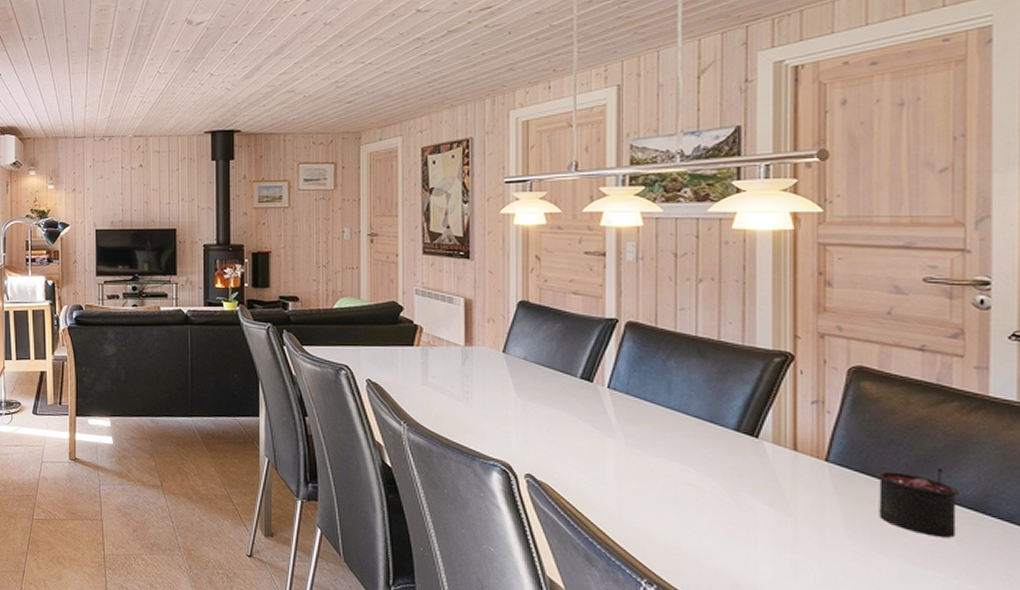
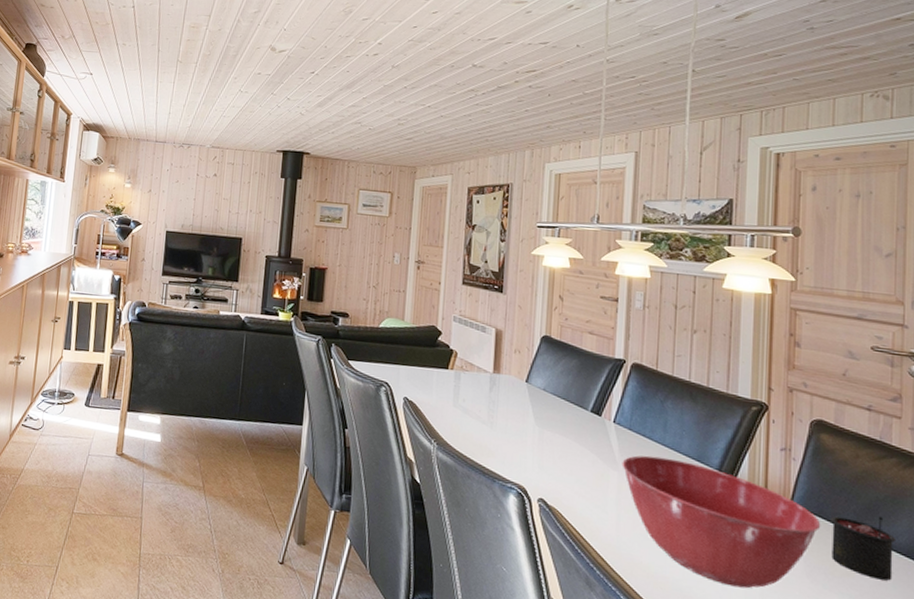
mixing bowl: none [620,420,865,555] -> present [622,455,821,589]

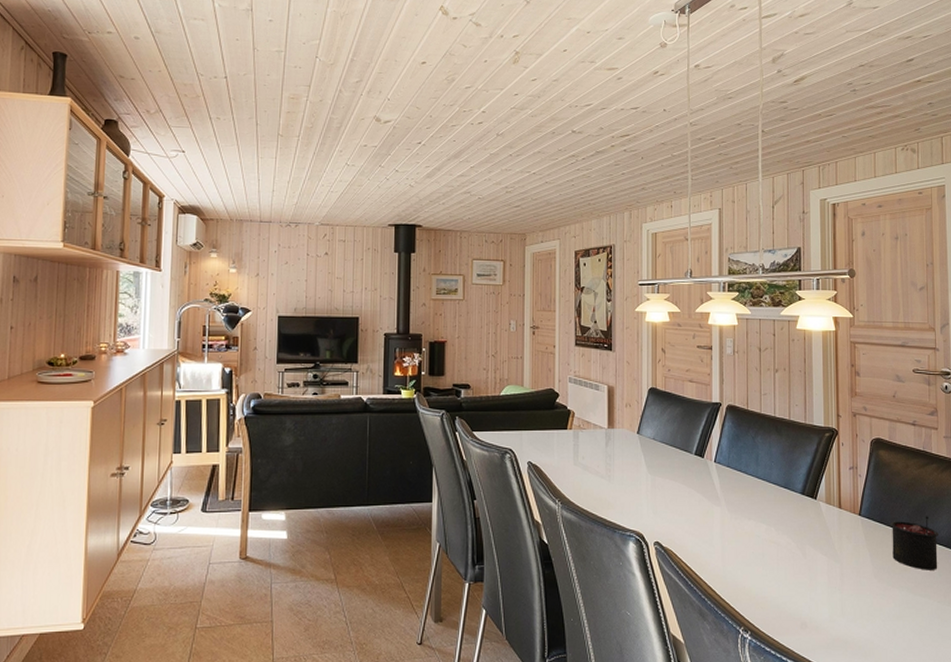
mixing bowl: present [622,455,821,589] -> none [723,488,883,596]

